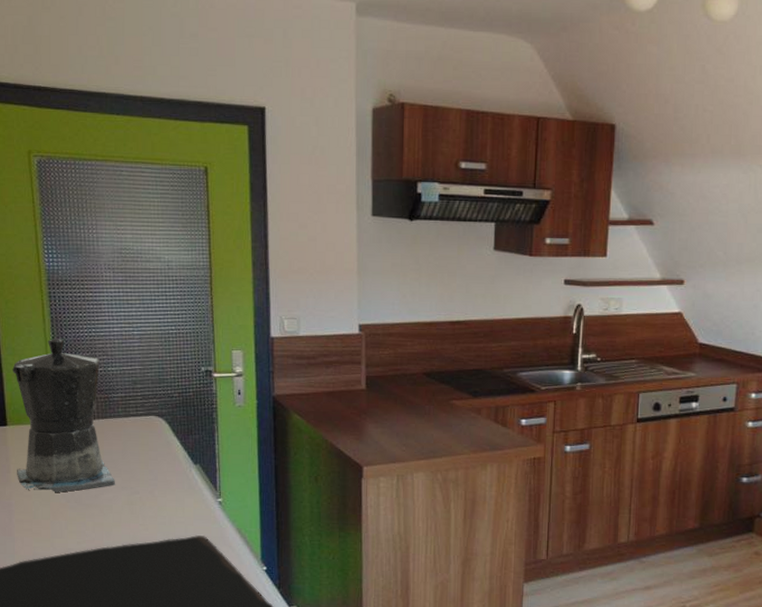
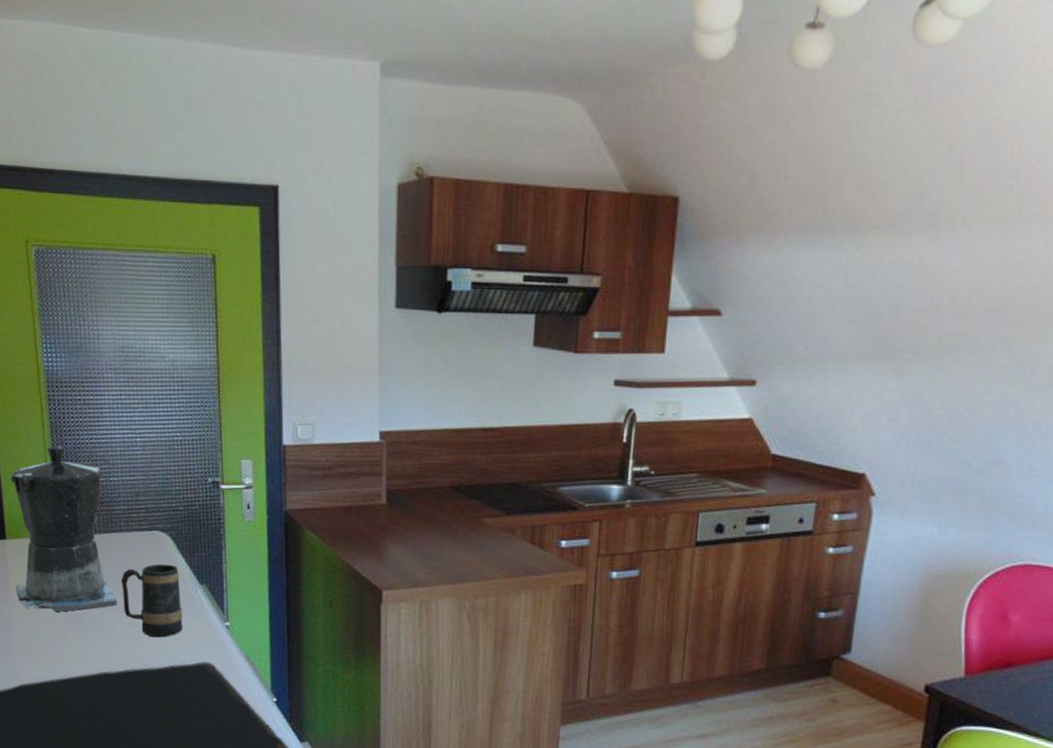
mug: none [118,446,178,514] -> present [121,564,183,638]

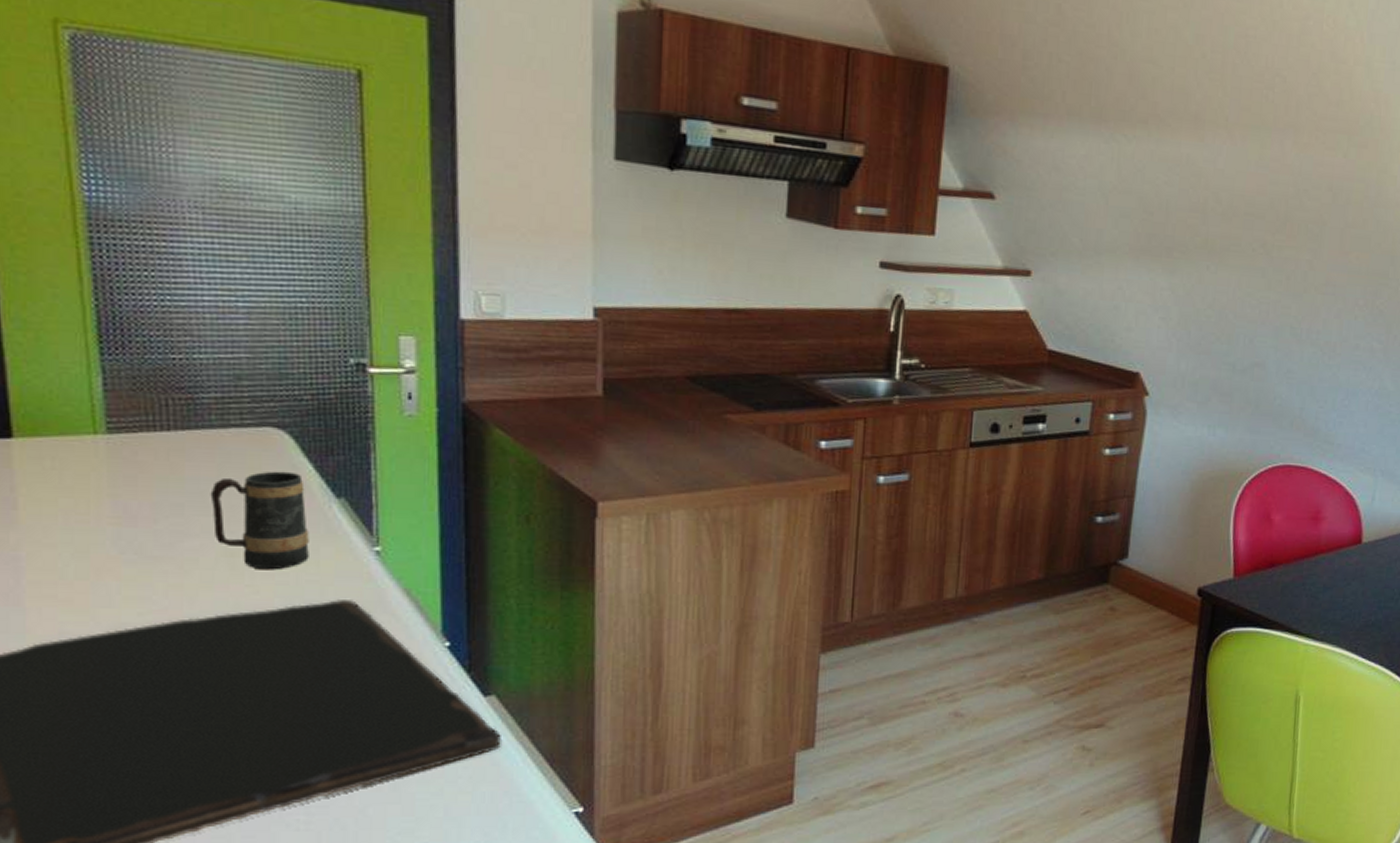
coffee maker: present [11,446,117,612] -> none [22,307,204,539]

